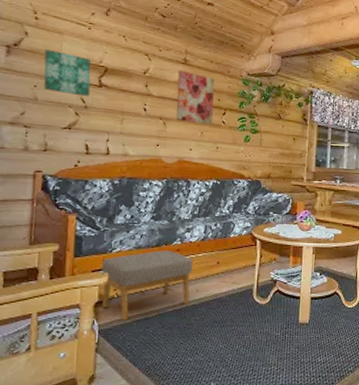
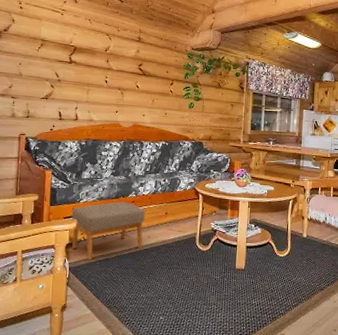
wall art: present [44,49,91,97] -> none [27,33,63,72]
wall art: present [176,70,214,125] -> none [132,47,164,94]

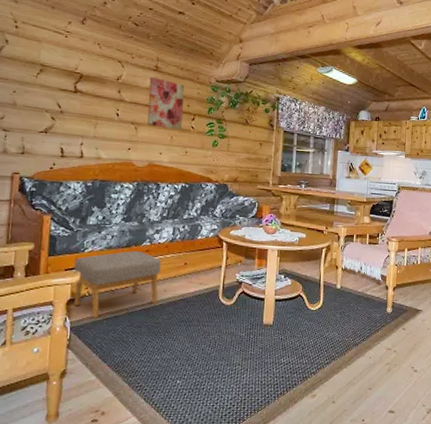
wall art: none [132,47,164,94] -> present [147,76,184,130]

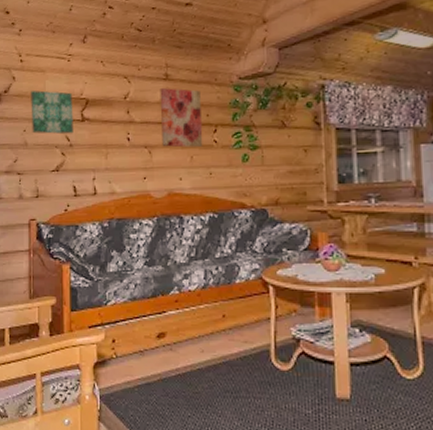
wall art: none [22,57,67,102] -> present [31,90,74,135]
footstool: present [73,250,161,318] -> none [97,301,195,385]

